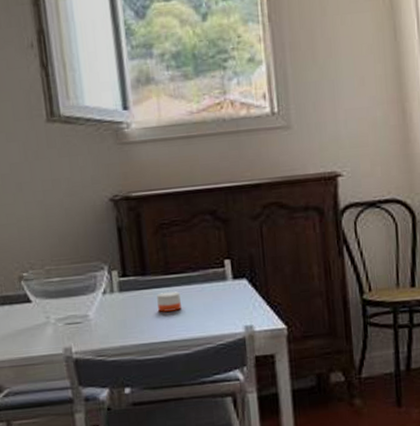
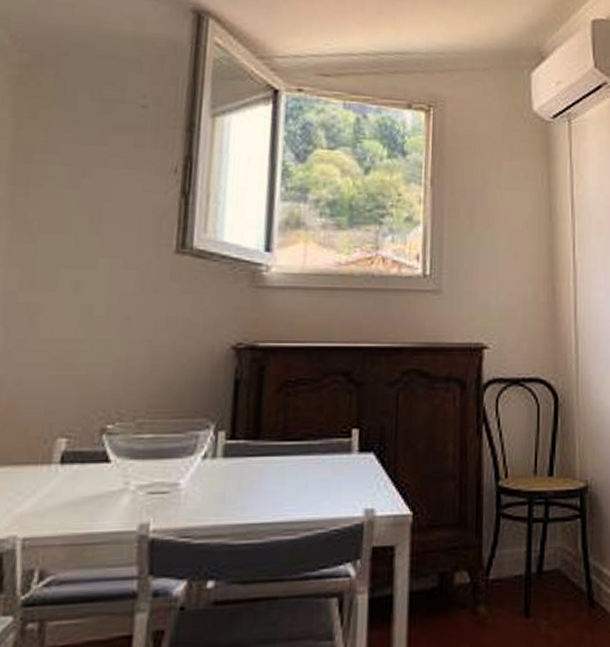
candle: present [157,291,181,313] -> none [266,462,295,487]

